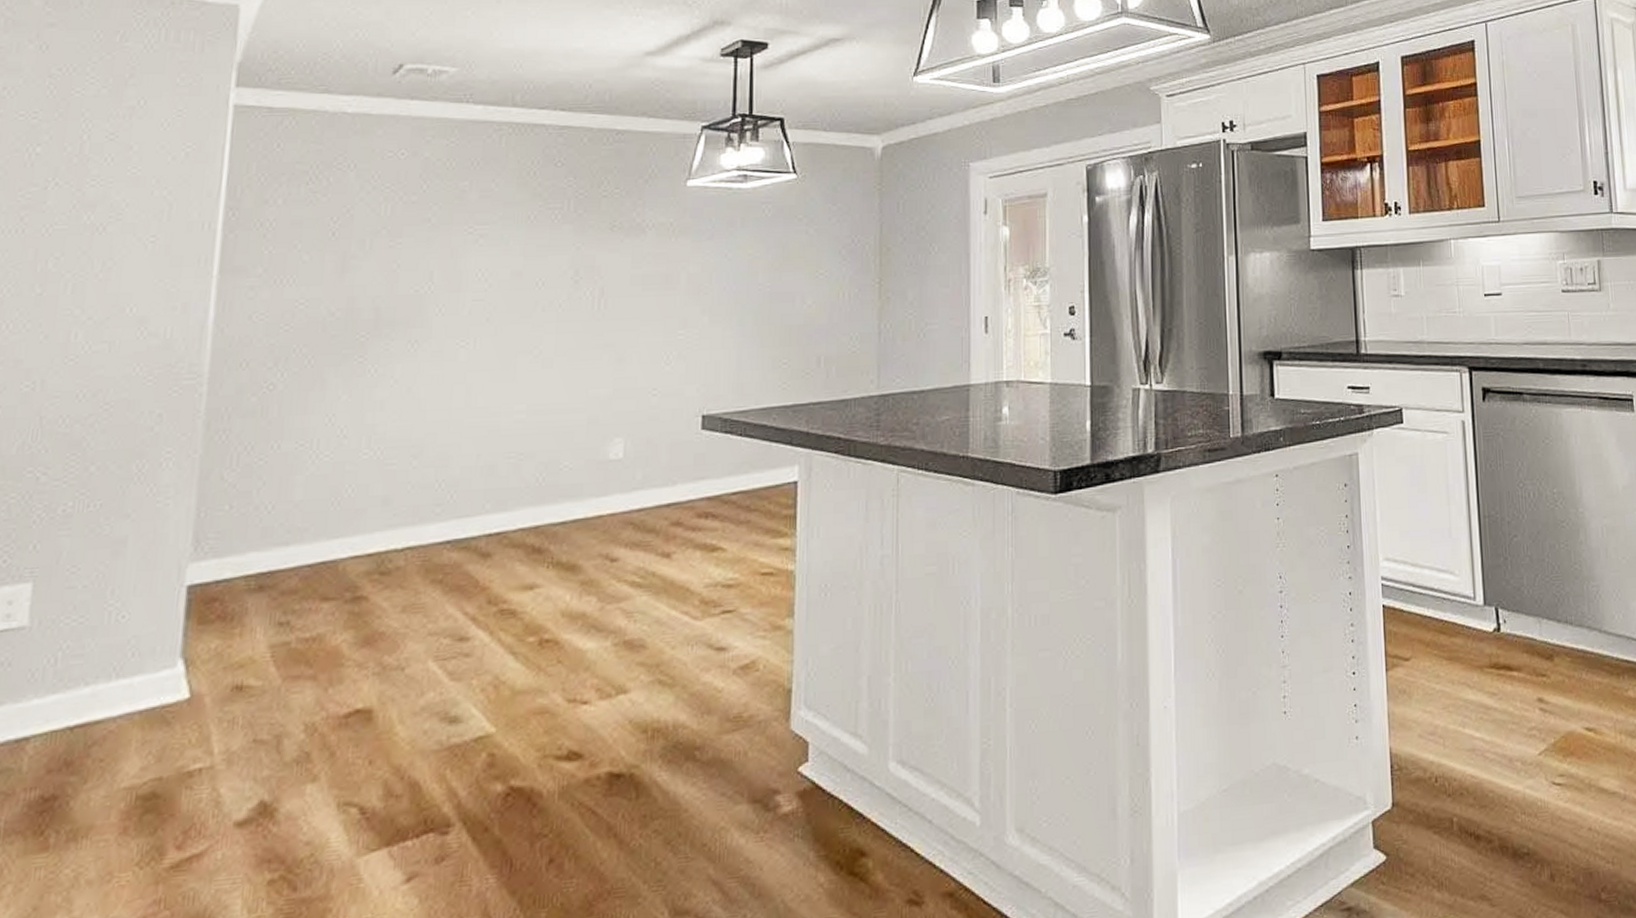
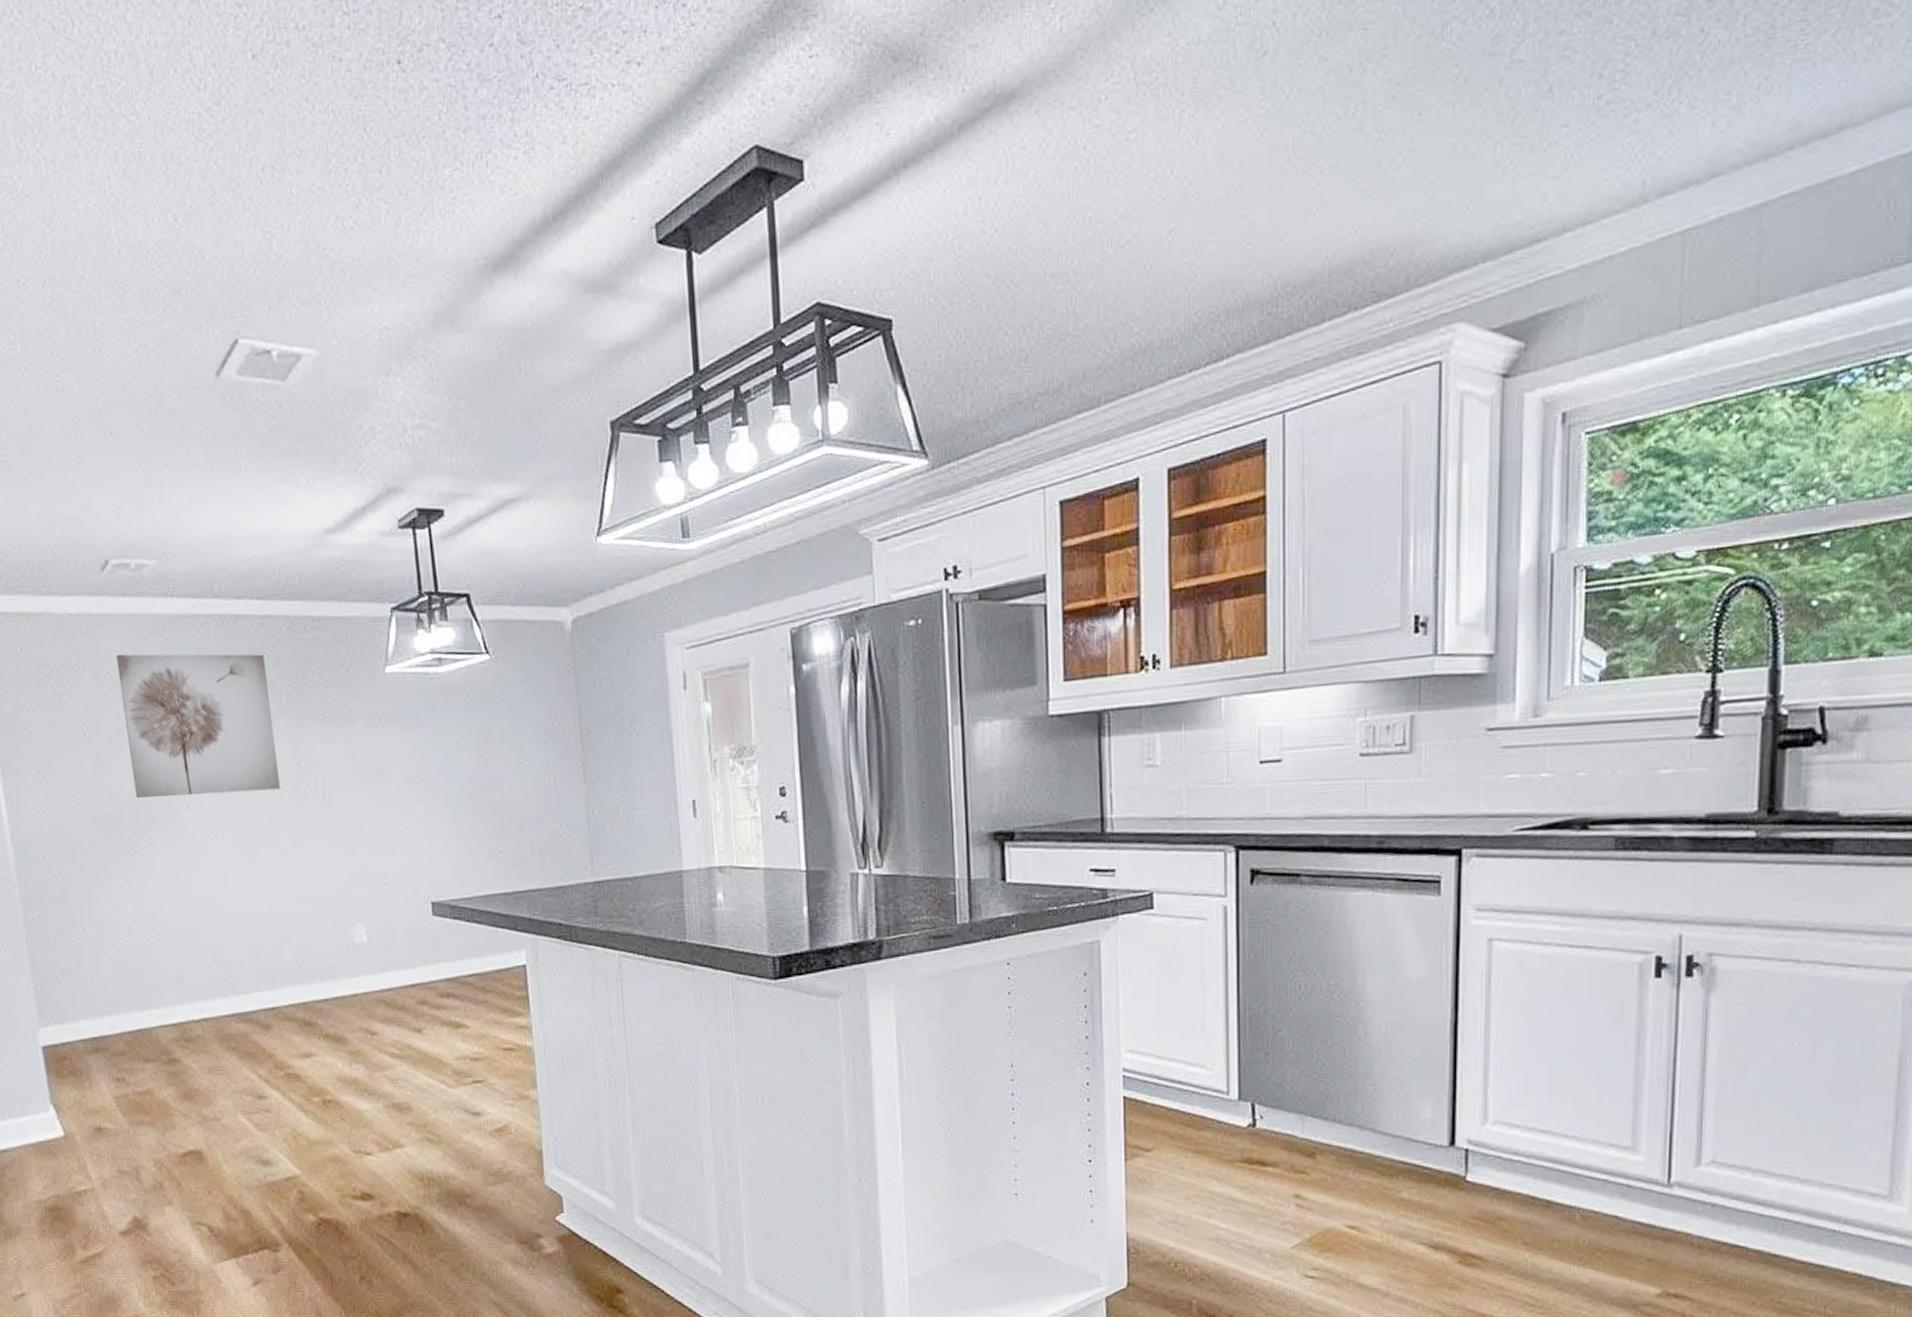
wall art: none [380,155,558,302] -> present [116,654,280,799]

